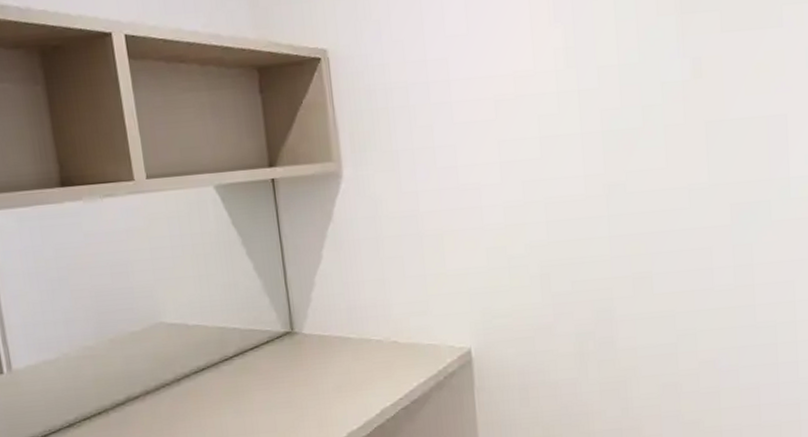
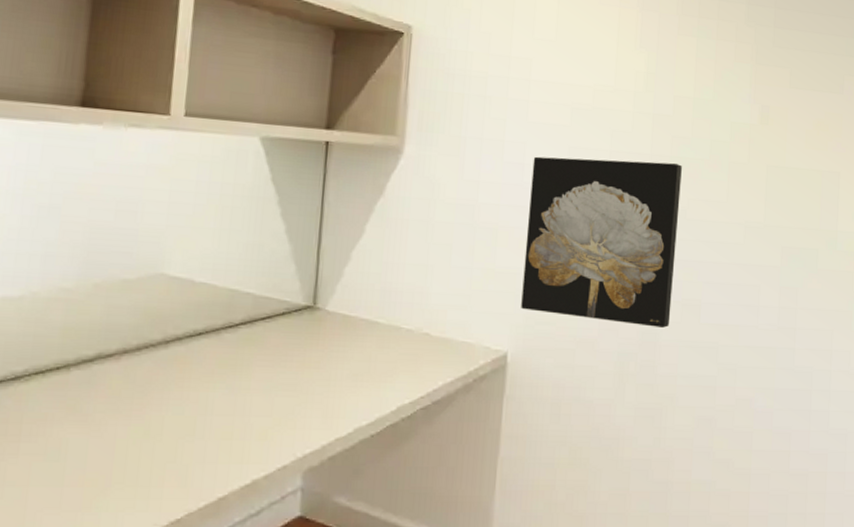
wall art: none [465,138,623,307] -> present [521,156,682,328]

